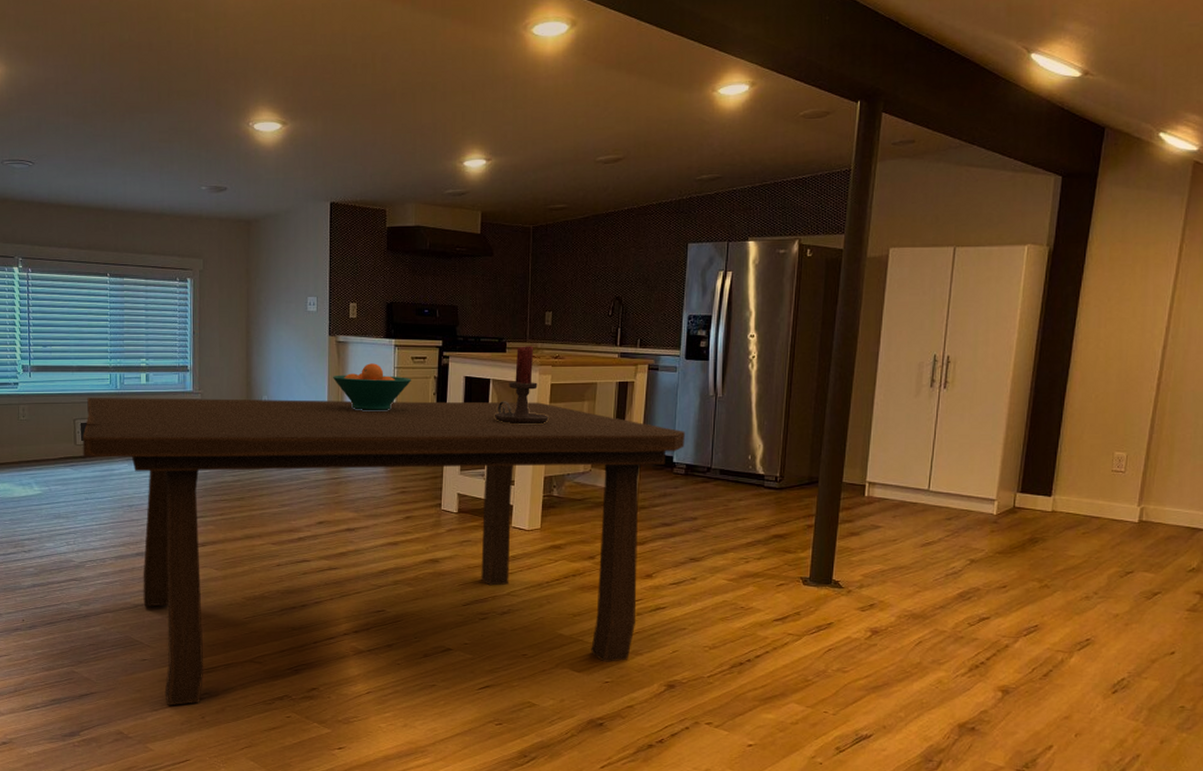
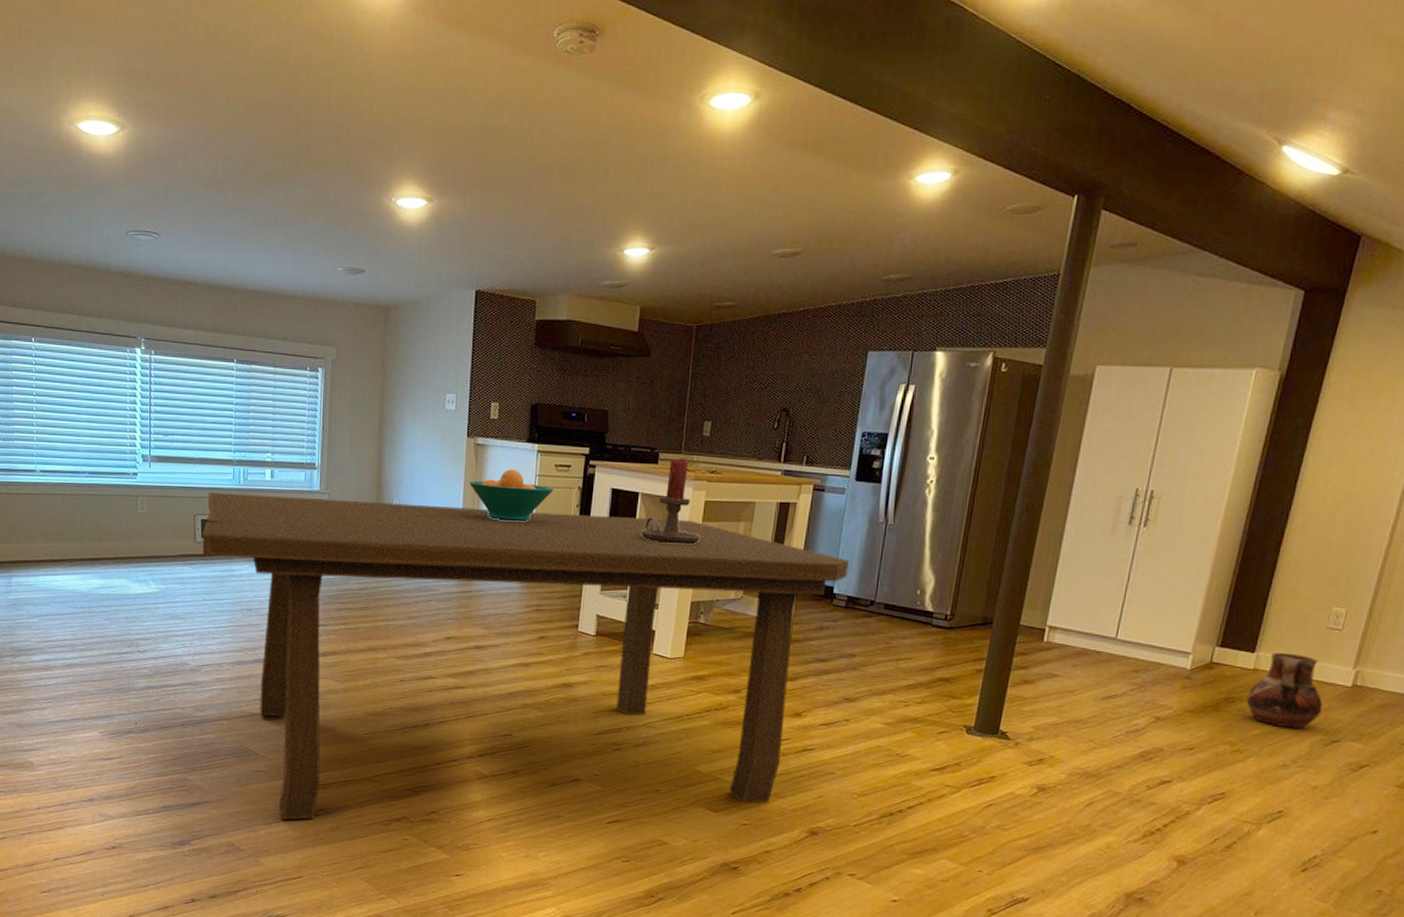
ceramic pot: none [1048,494,1116,563] -> present [1246,652,1323,729]

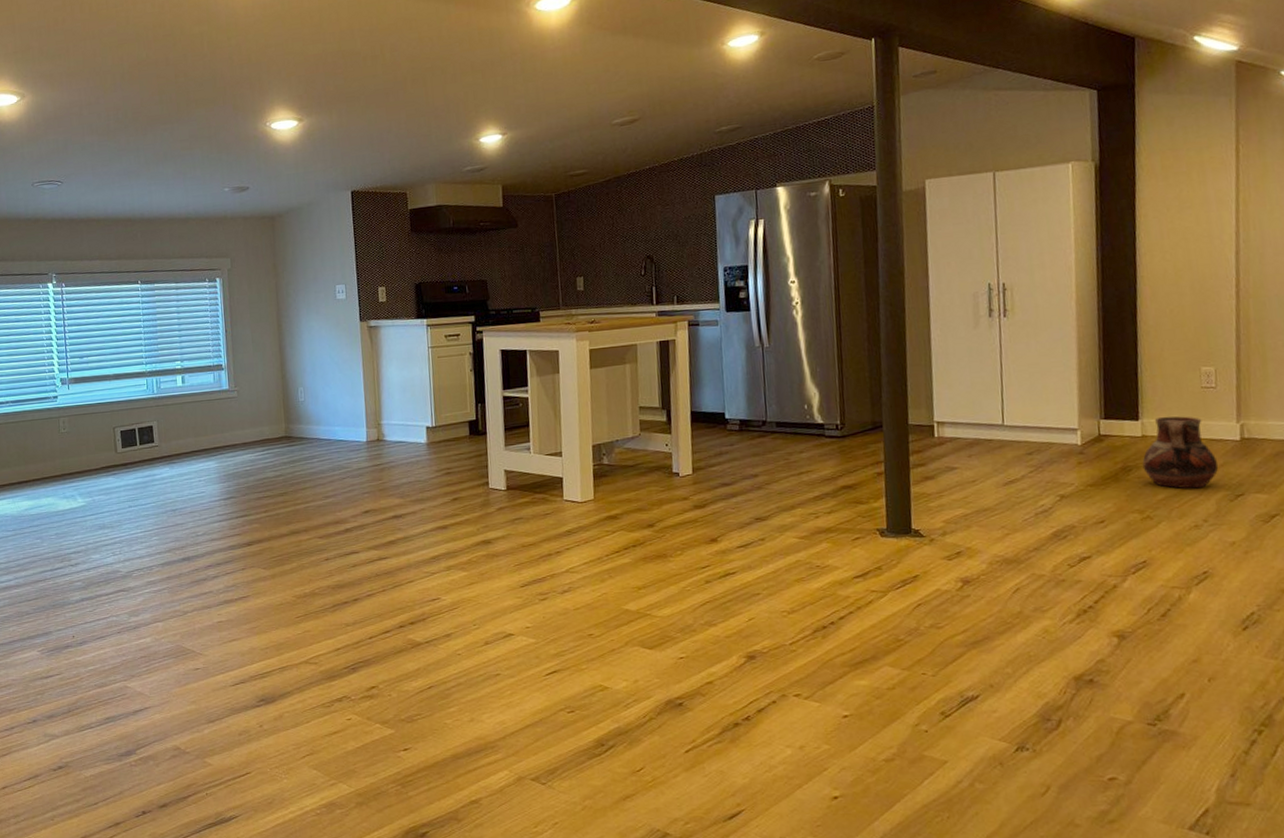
dining table: present [202,492,849,820] -> none [123,369,736,715]
fruit bowl: present [469,469,554,521] -> none [367,345,447,394]
candle holder: present [640,458,700,545] -> none [534,313,591,394]

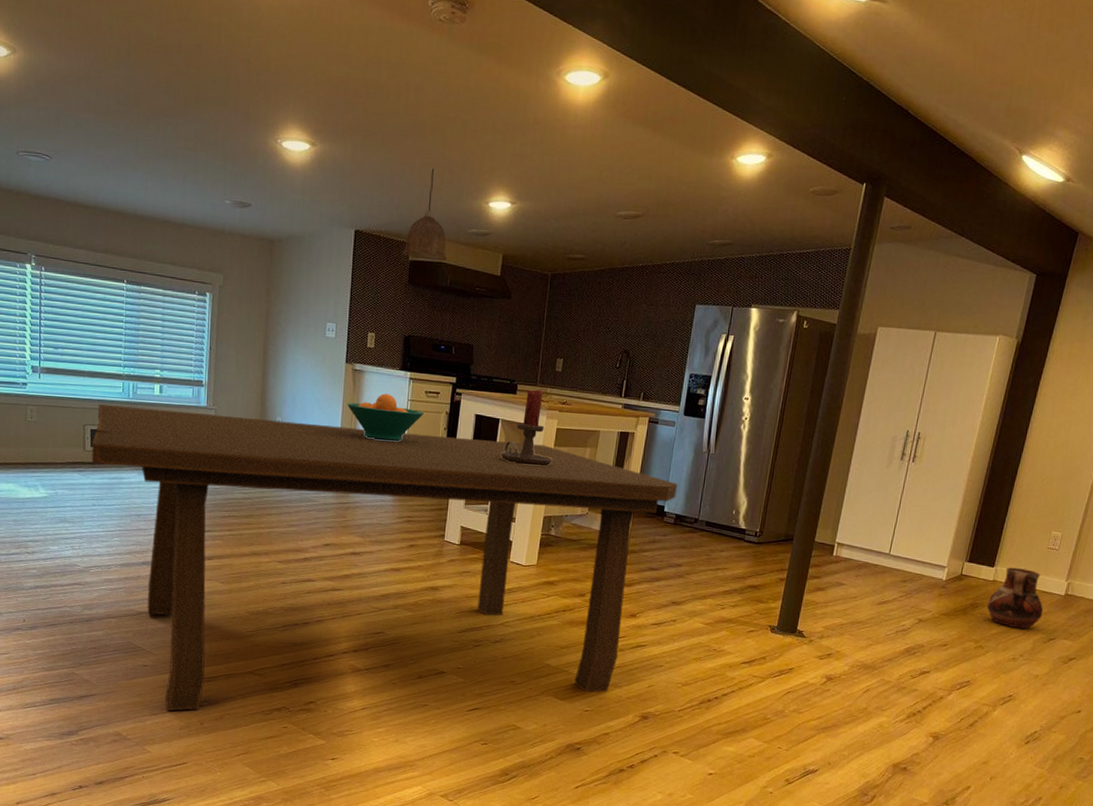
dining table: none [123,369,736,715] -> present [92,404,677,711]
fruit bowl: none [367,345,447,394] -> present [347,394,425,441]
pendant lamp: none [400,118,446,206] -> present [402,168,447,262]
candle holder: none [534,313,591,394] -> present [500,389,552,466]

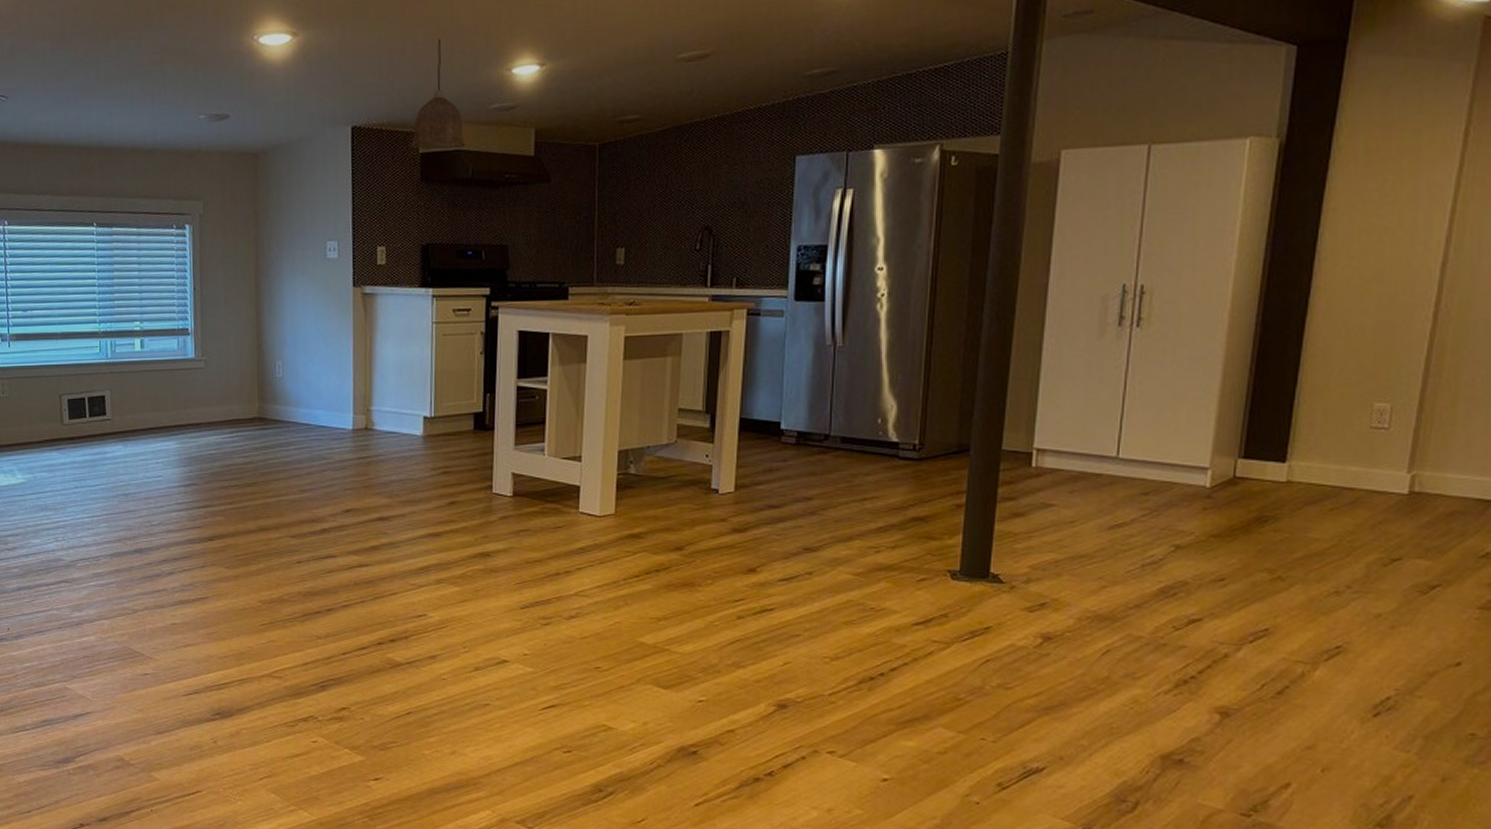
dining table: present [92,404,677,711] -> none [70,359,795,727]
fruit bowl: present [347,394,425,441] -> none [359,318,454,375]
candle holder: present [500,389,552,466] -> none [555,290,623,388]
ceramic pot: present [986,567,1044,629] -> none [1282,459,1376,548]

